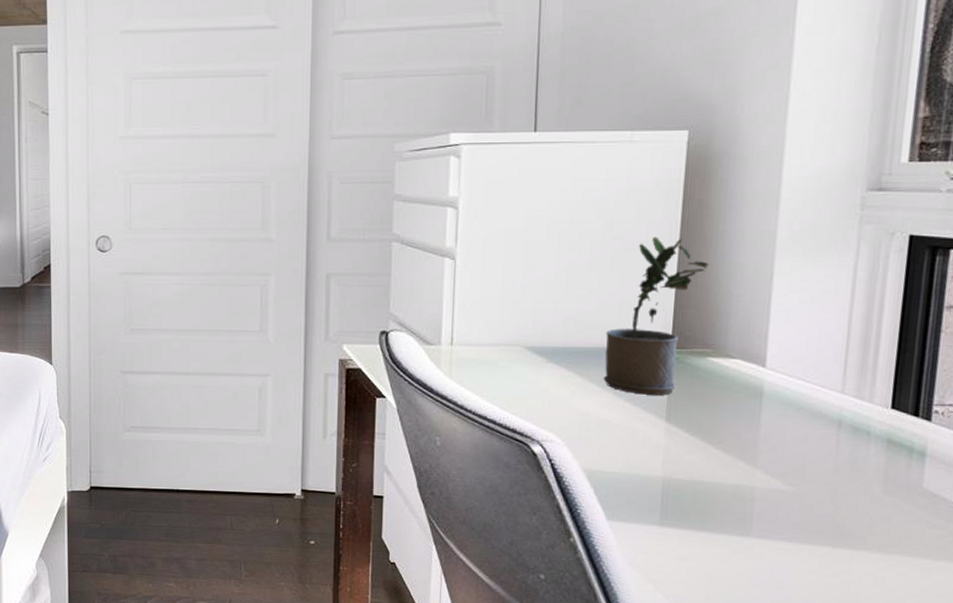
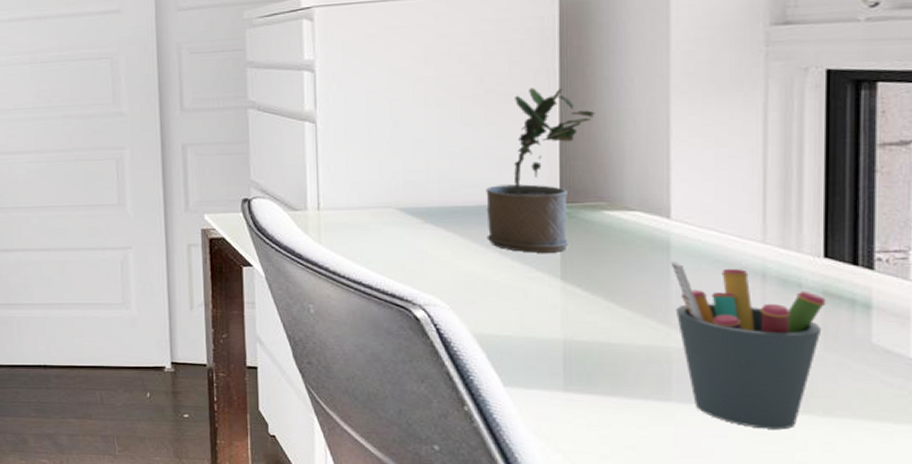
pen holder: none [762,408,889,564] -> present [670,262,826,430]

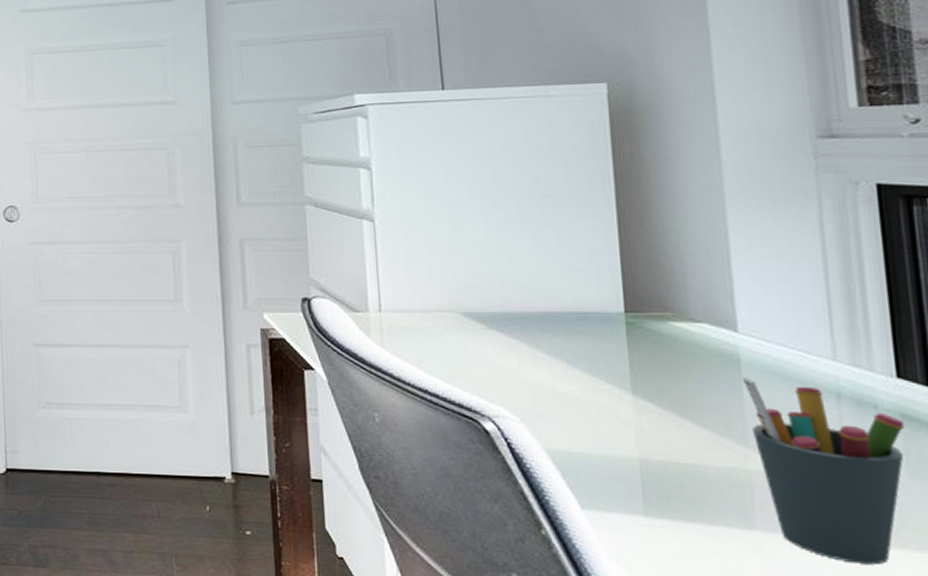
potted plant: present [486,87,595,253] -> none [549,192,653,364]

